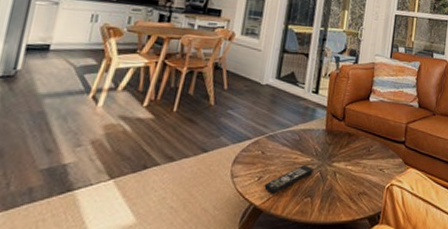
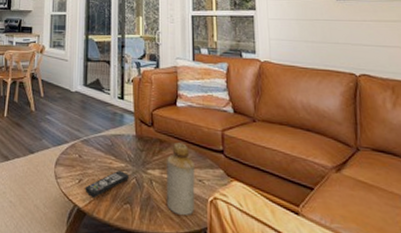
bottle: none [346,136,378,203] -> present [166,143,195,216]

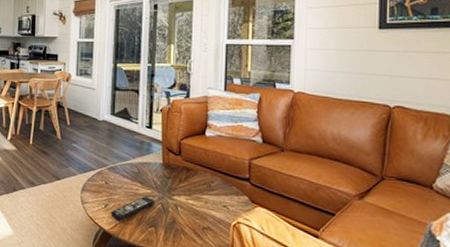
bottle: present [166,143,195,216] -> none [190,171,220,238]

